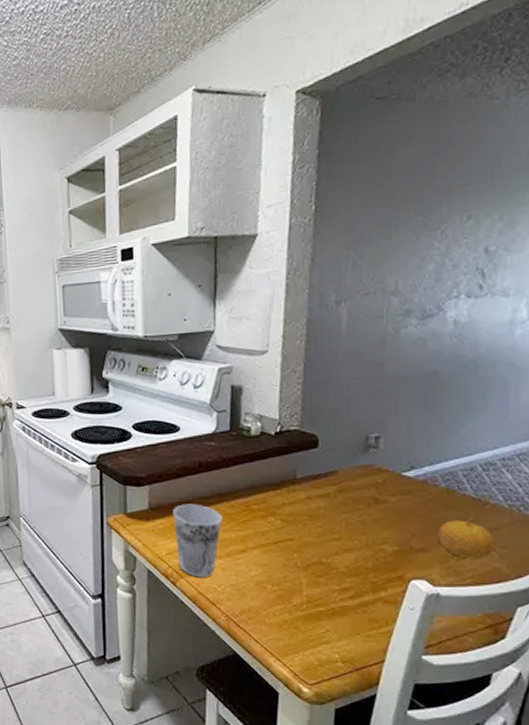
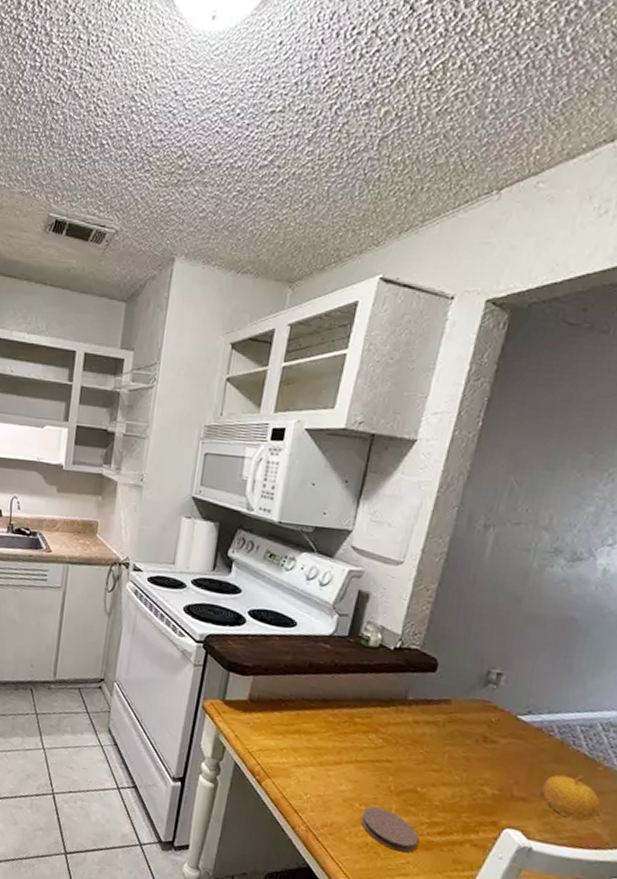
cup: present [173,504,222,577] -> none [267,702,323,783]
coaster: none [275,585,333,622] -> present [360,806,419,853]

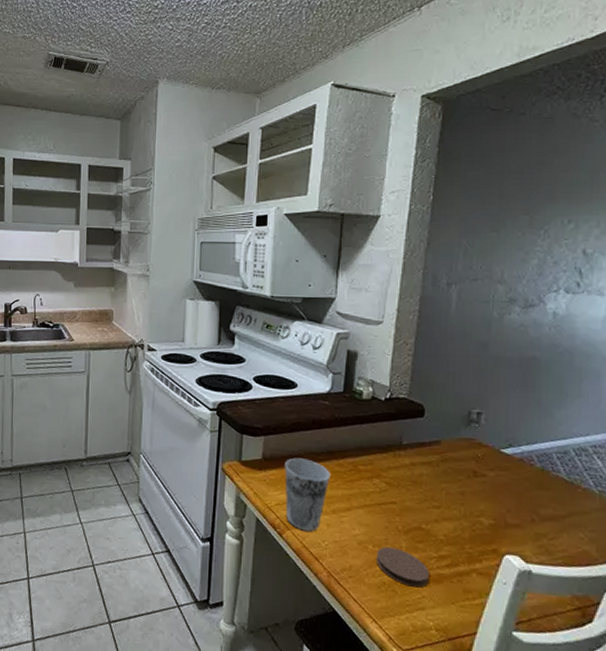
cup: none [267,702,323,783] -> present [284,457,331,532]
fruit: present [542,775,602,822] -> none [532,498,586,541]

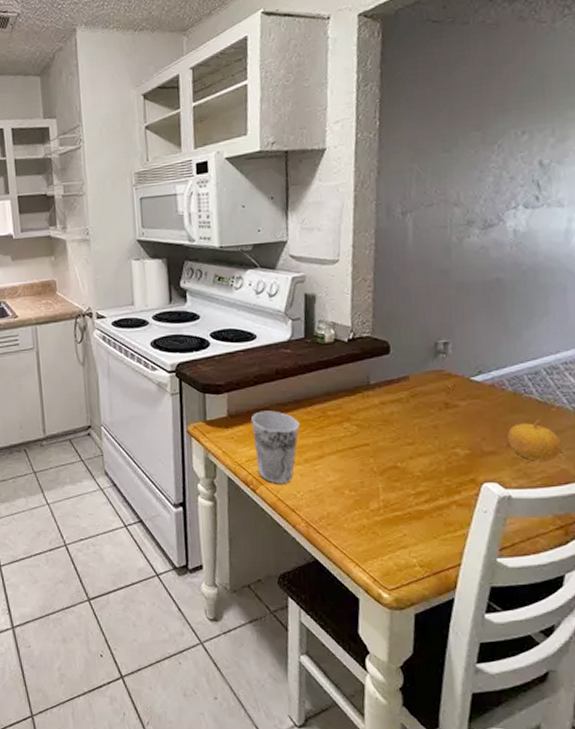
coaster: present [375,547,430,588] -> none [353,490,410,526]
fruit: none [532,498,586,541] -> present [507,420,563,461]

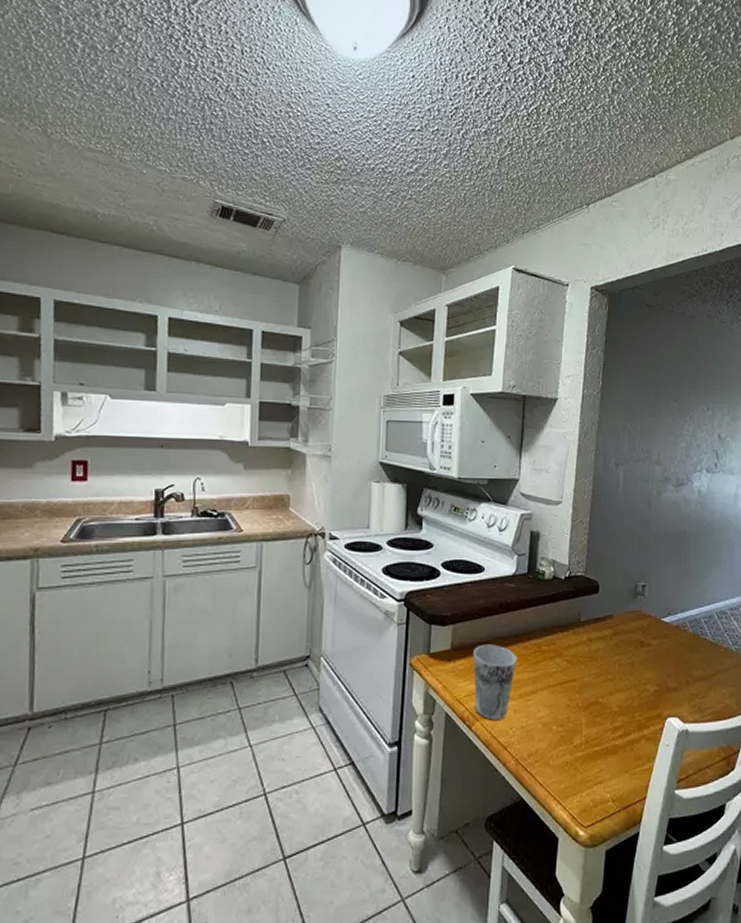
fruit: present [507,420,563,461] -> none [687,659,727,697]

